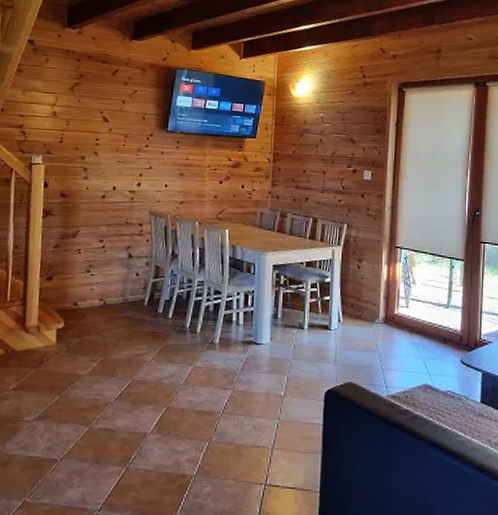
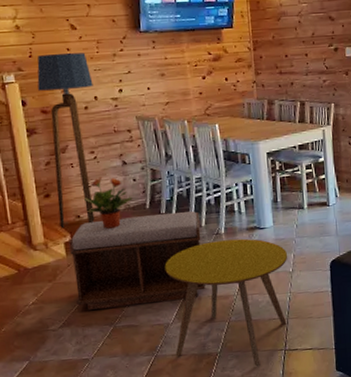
floor lamp: none [56,142,115,314] -> present [37,53,95,229]
bench: none [57,311,196,409] -> present [69,210,206,310]
potted plant: none [84,267,133,321] -> present [83,177,133,229]
side table: none [148,350,282,499] -> present [164,238,288,367]

